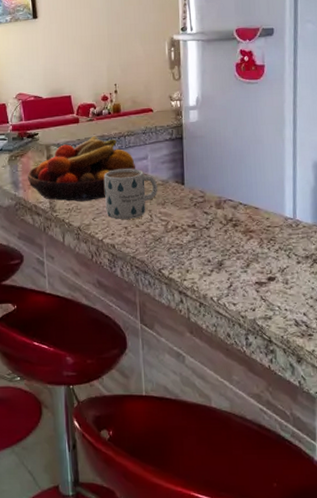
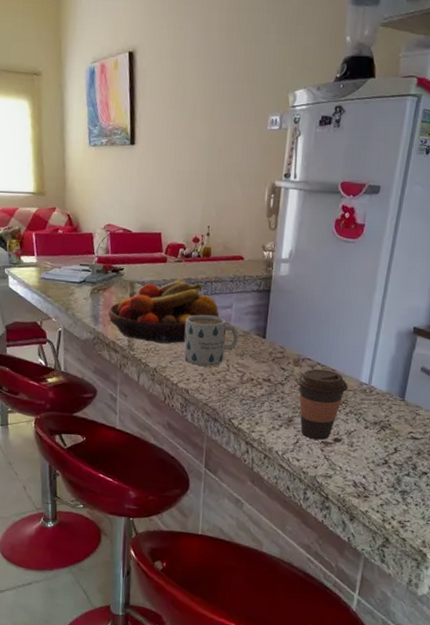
coffee cup: none [221,208,273,281] -> present [297,368,348,440]

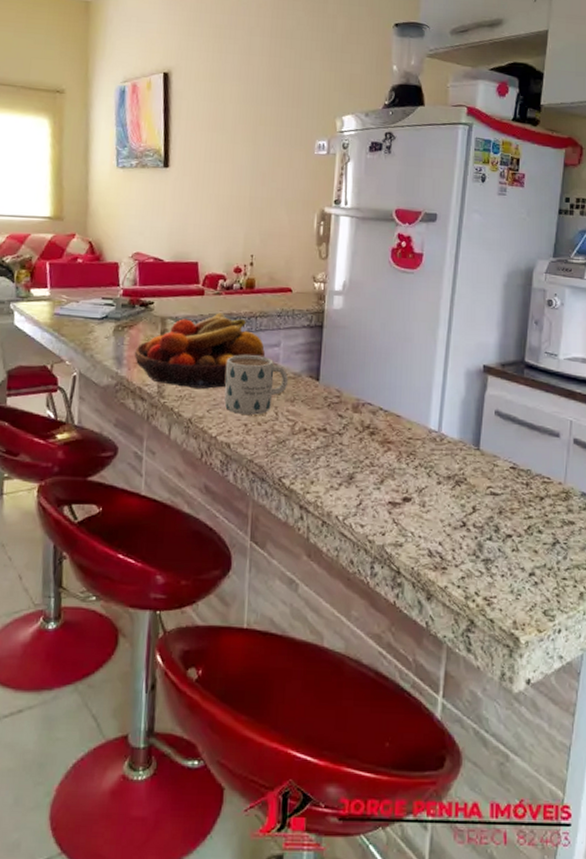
coffee cup: present [297,368,348,440] -> none [357,414,415,500]

